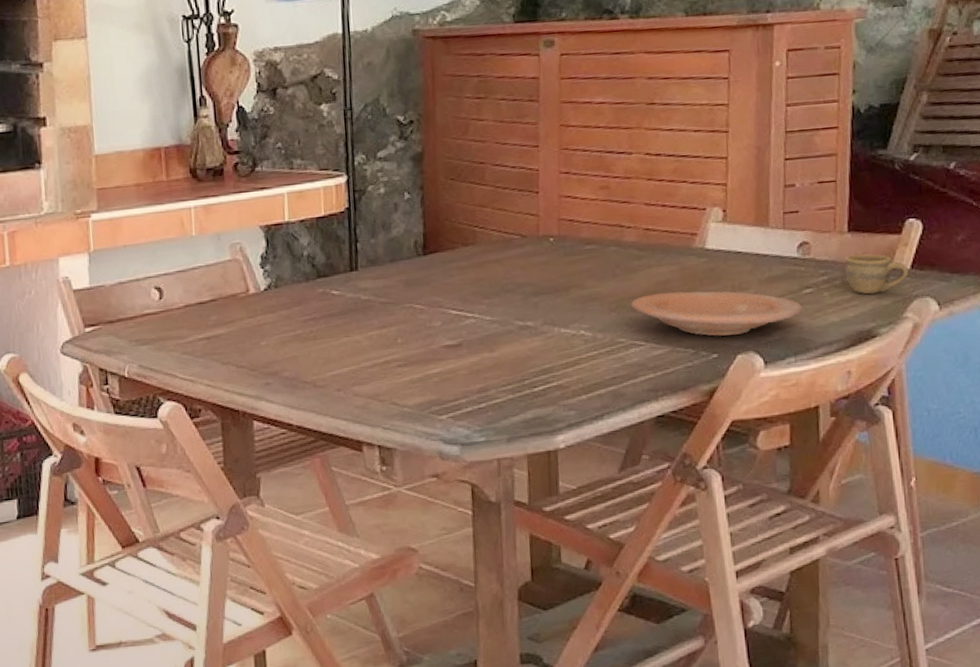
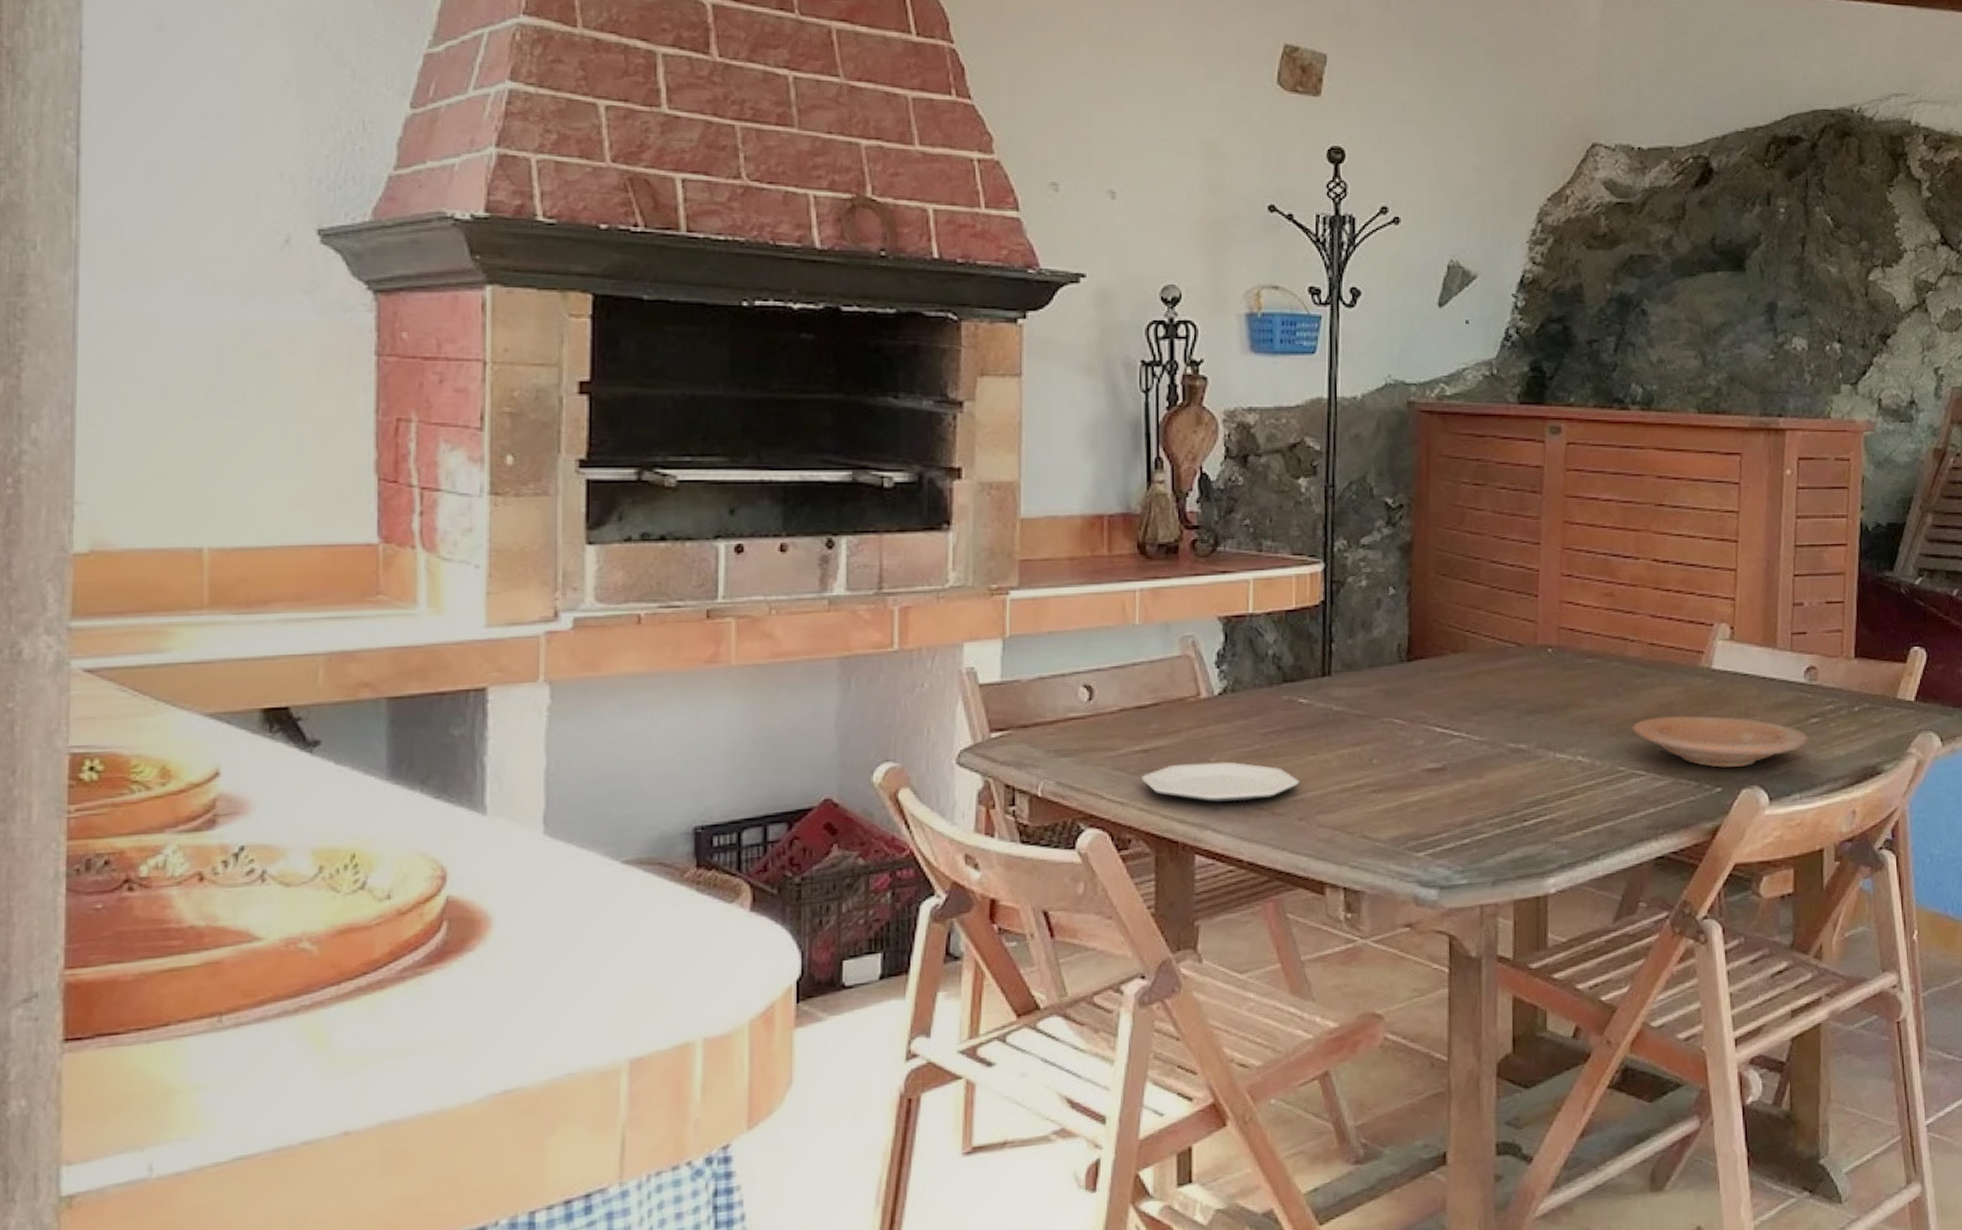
plate: none [206,344,336,379] -> present [1142,761,1300,803]
cup: present [844,254,909,294] -> none [1851,682,1913,727]

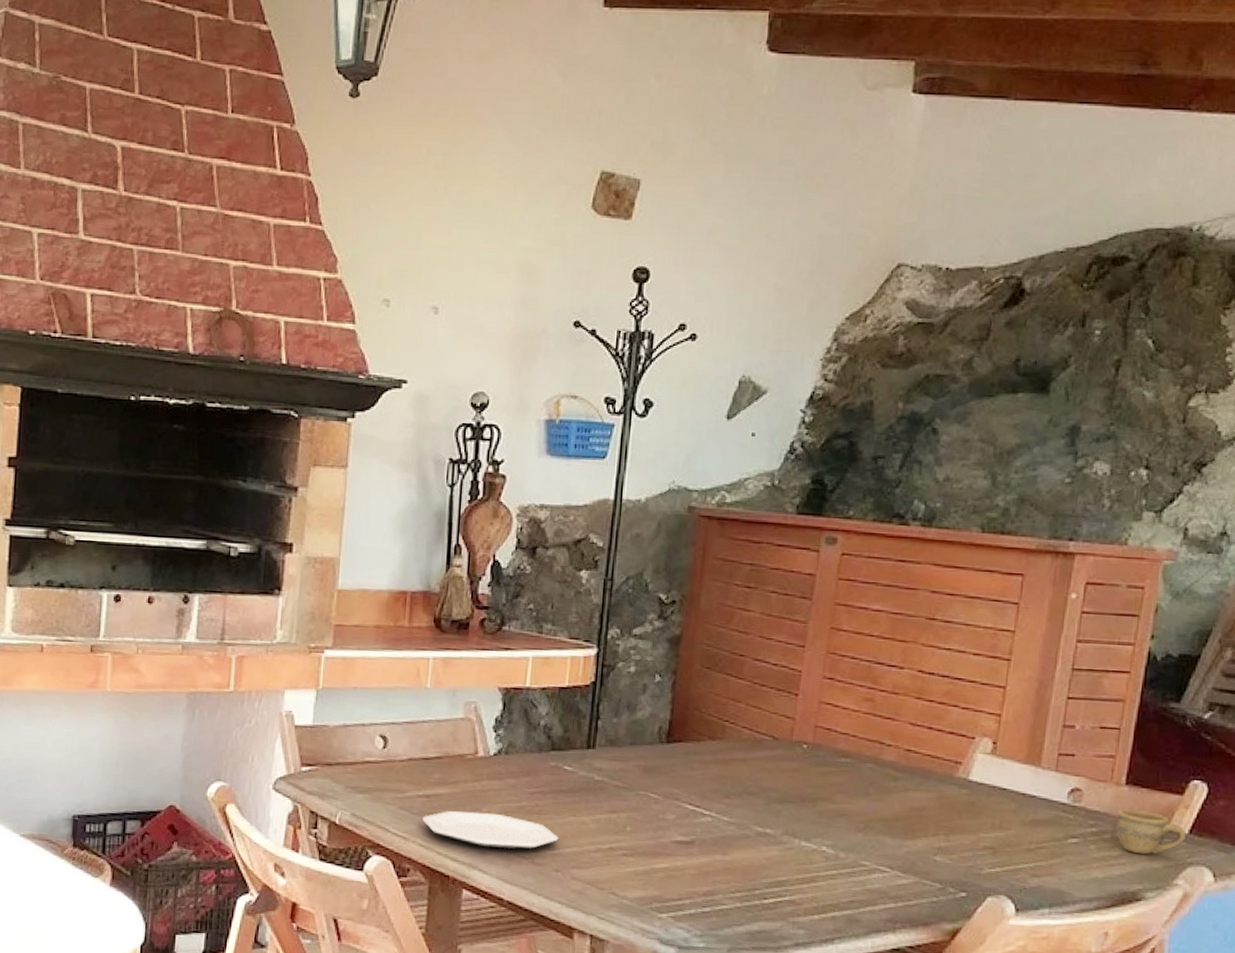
plate: present [1632,715,1809,768] -> none [879,819,1065,876]
cup: none [1851,682,1913,727] -> present [1116,809,1186,855]

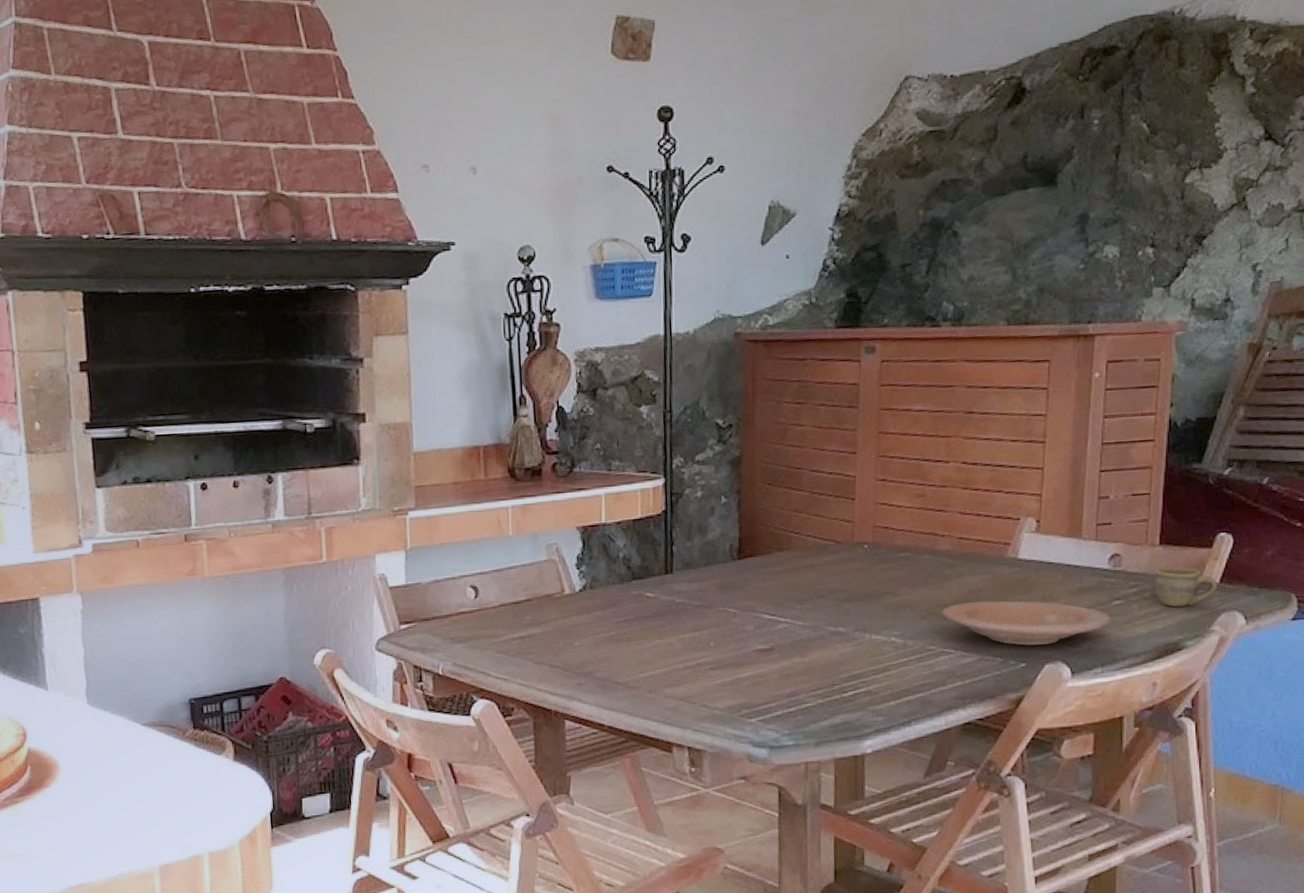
plate: present [422,810,559,850] -> none [520,645,649,679]
plate: none [879,819,1065,876] -> present [941,600,1111,646]

